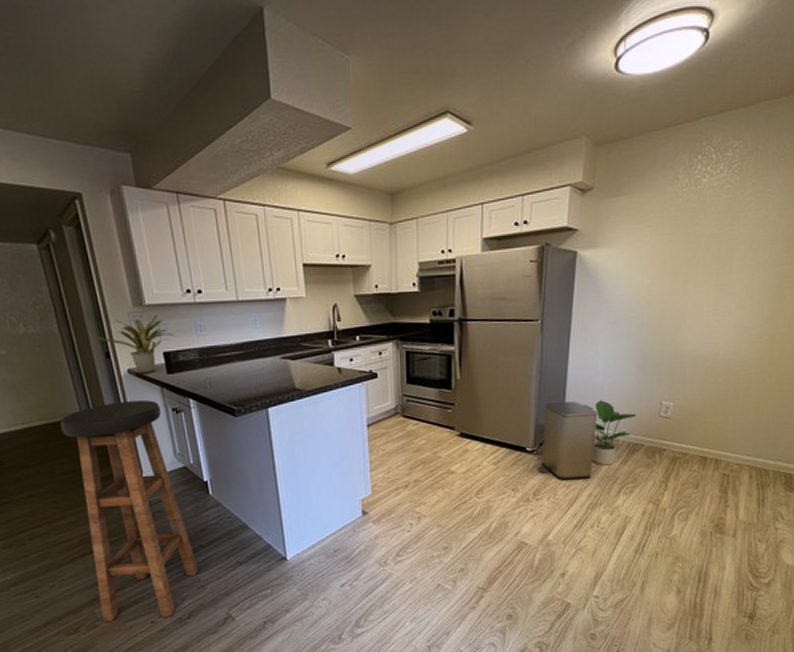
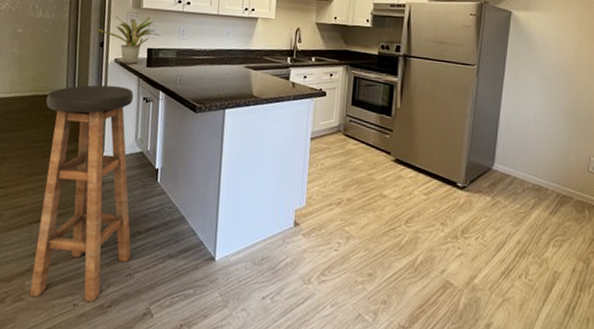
pedal bin: present [538,401,597,480] -> none [467,142,527,224]
potted plant: present [592,400,637,466] -> none [521,147,566,214]

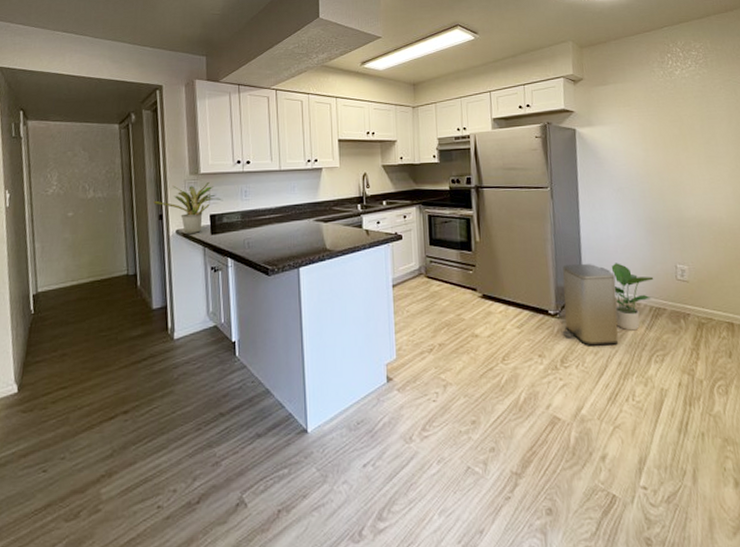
bar stool: present [29,85,134,302] -> none [106,258,216,506]
pedal bin: none [467,142,527,224] -> present [562,264,618,346]
potted plant: none [521,147,566,214] -> present [611,263,654,331]

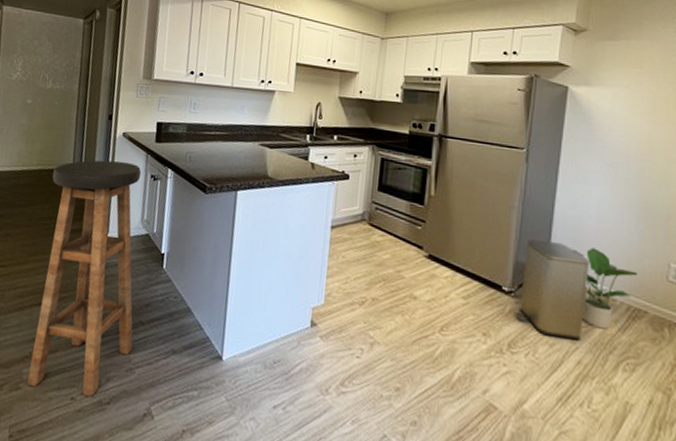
bar stool: none [106,258,216,506] -> present [27,160,142,397]
potted plant: present [153,182,223,235] -> none [105,87,172,140]

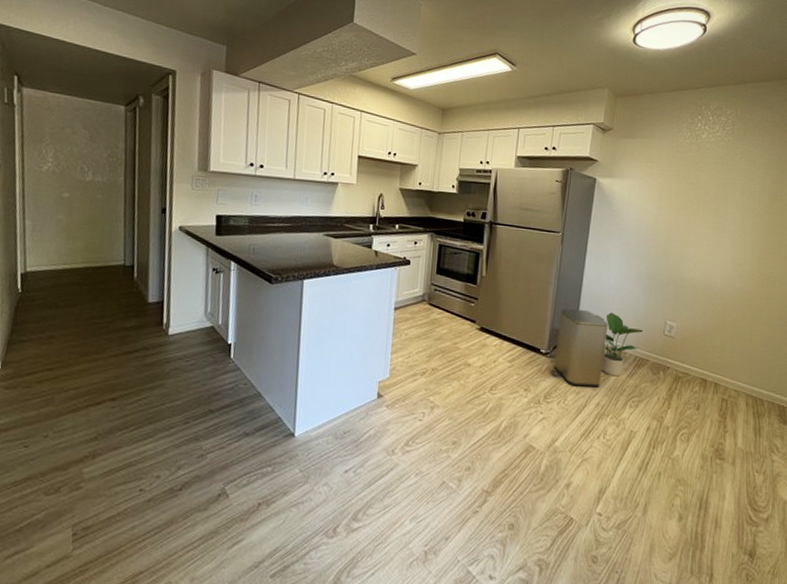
bar stool: present [27,160,142,397] -> none [88,255,203,486]

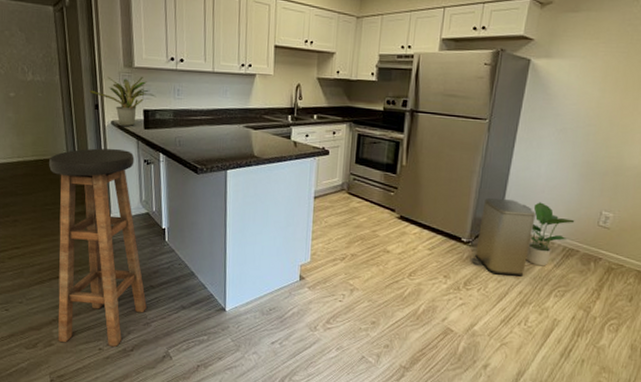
bar stool: none [88,255,203,486] -> present [49,148,147,347]
potted plant: none [157,179,232,233] -> present [89,76,156,127]

